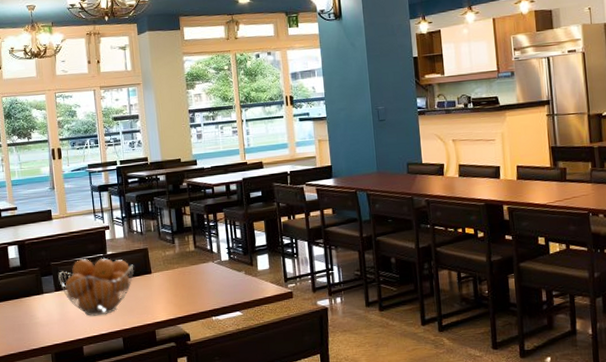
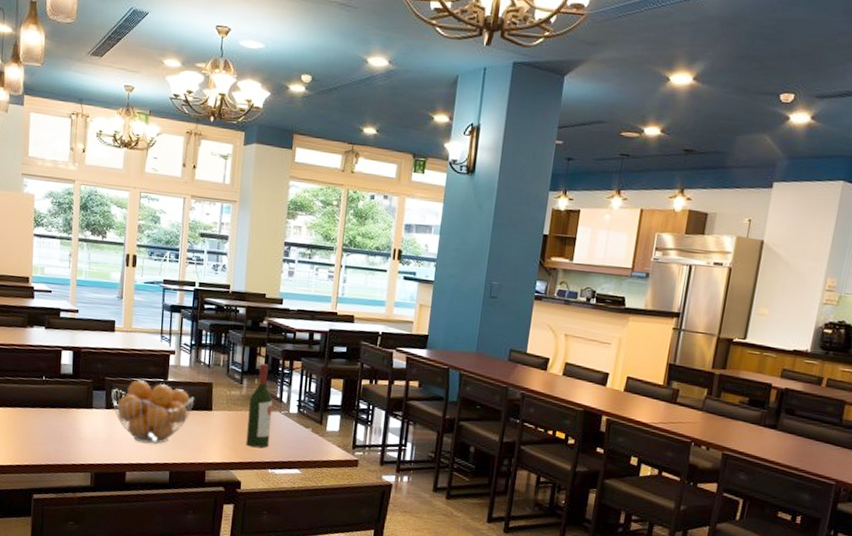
wine bottle: none [183,221,209,300] -> present [246,363,273,448]

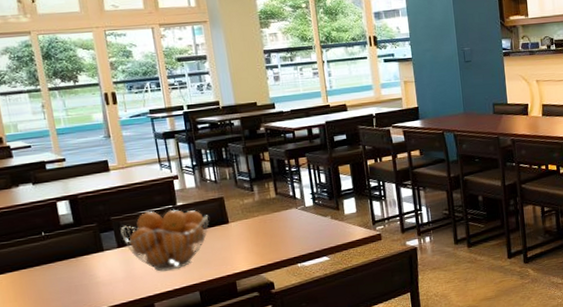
wine bottle: present [246,363,273,448] -> none [264,167,293,248]

